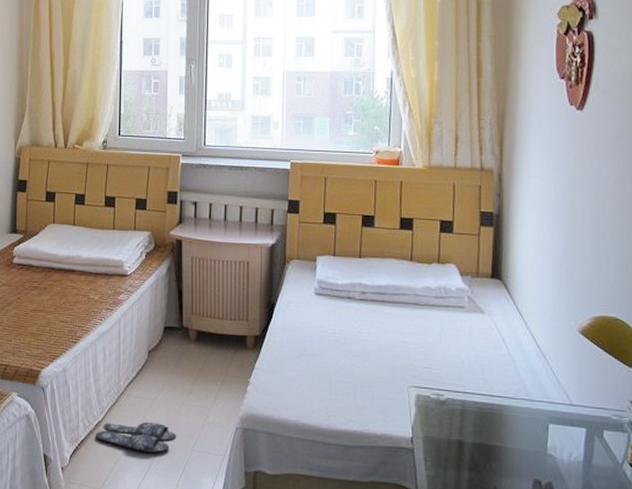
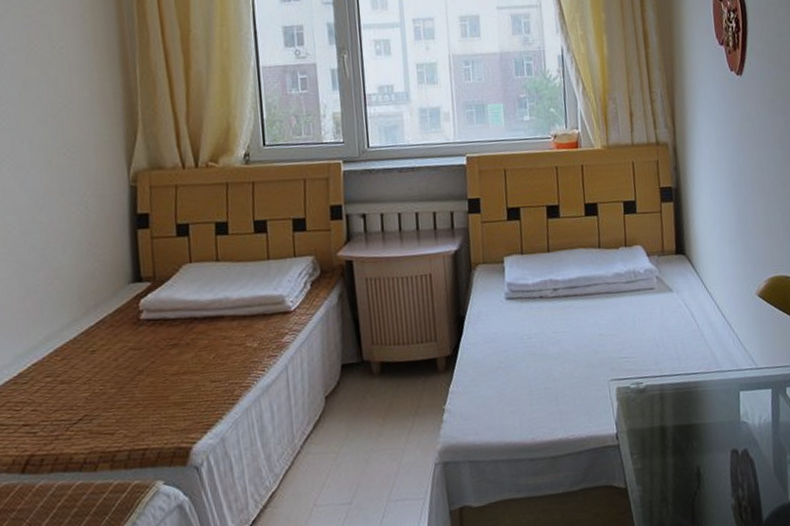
slippers: present [96,421,177,453] -> none [270,478,369,517]

